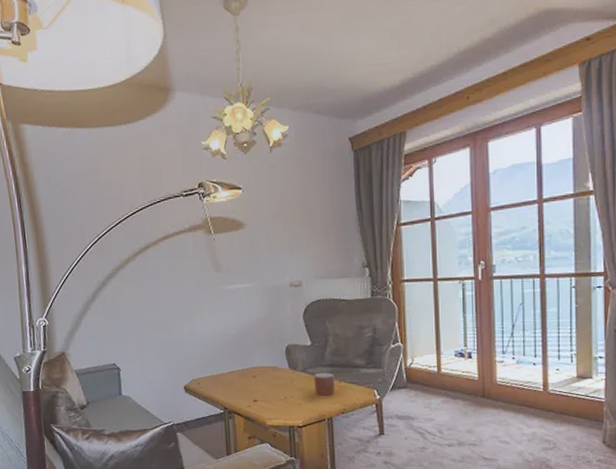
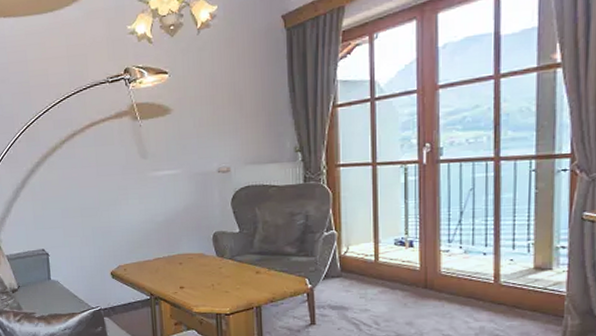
mug: present [314,372,335,399] -> none [242,260,264,287]

